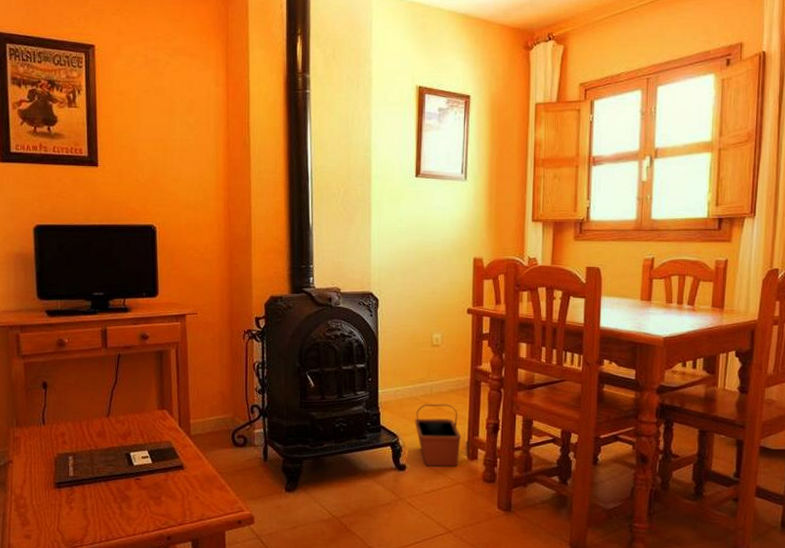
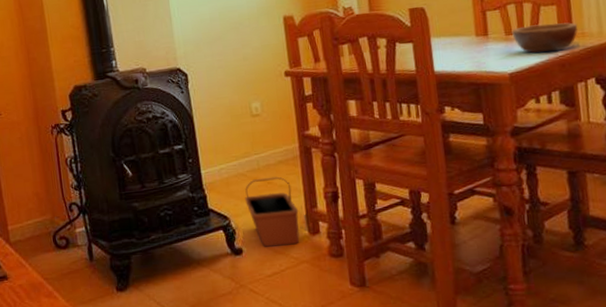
bowl: none [671,297,729,323] -> present [511,22,578,53]

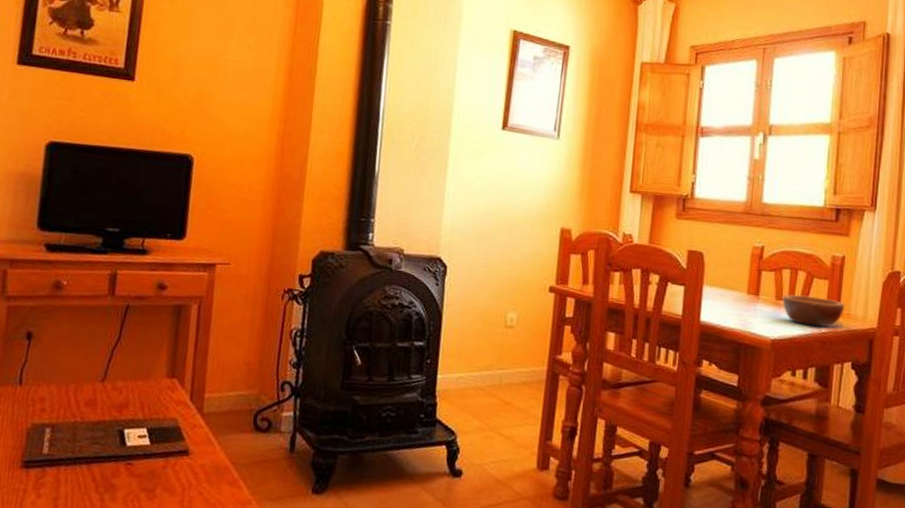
basket: present [245,176,300,247] -> none [477,396,532,477]

